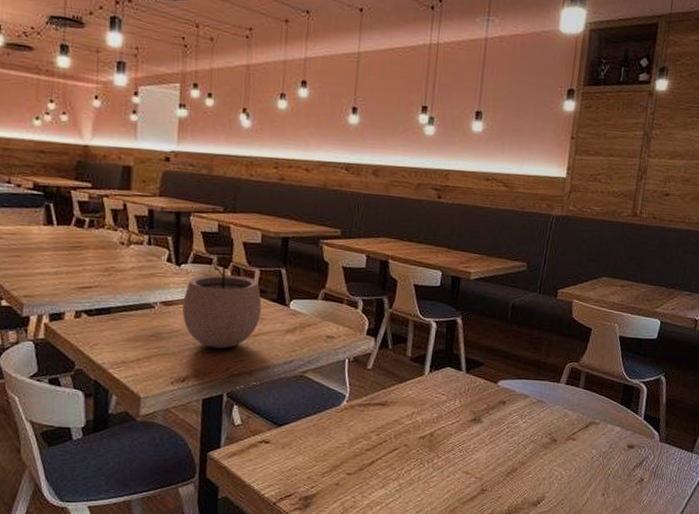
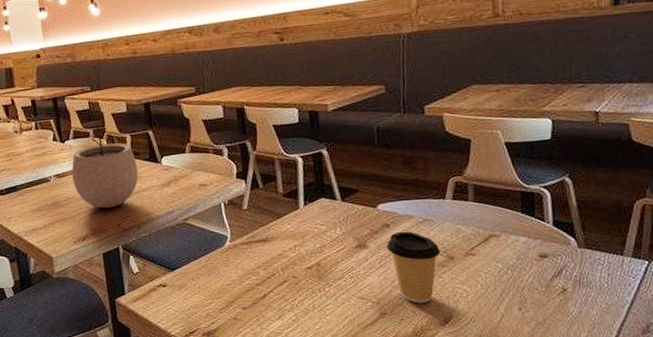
coffee cup: none [499,410,547,482] -> present [387,231,441,304]

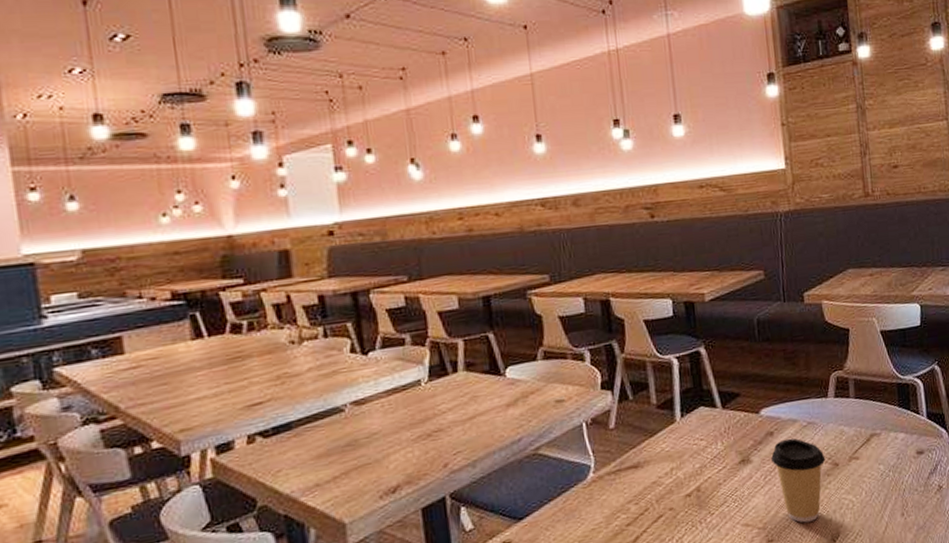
plant pot: present [71,125,138,209] -> none [377,328,474,445]

